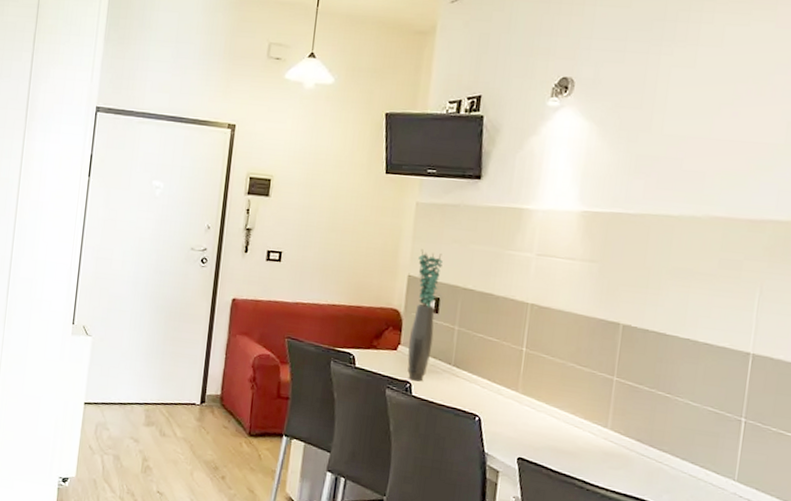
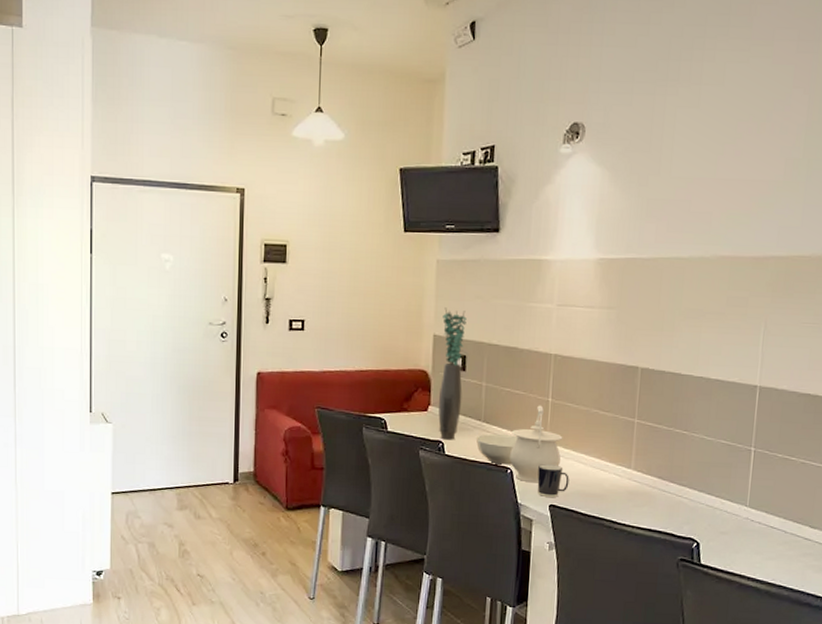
bowl: none [444,378,489,413] -> present [475,434,518,465]
teapot: none [478,354,536,434] -> present [510,405,563,483]
mug: none [505,414,541,450] -> present [537,464,569,497]

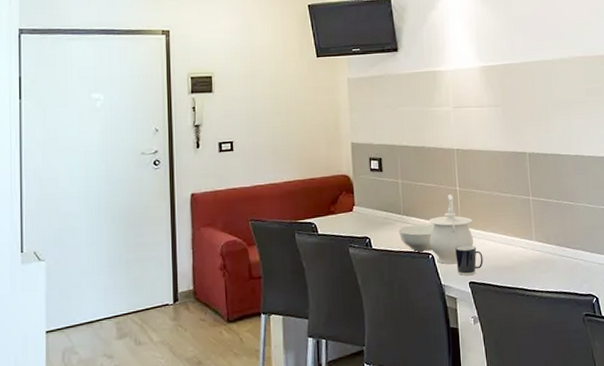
vase: present [438,307,467,440] -> none [357,118,383,236]

